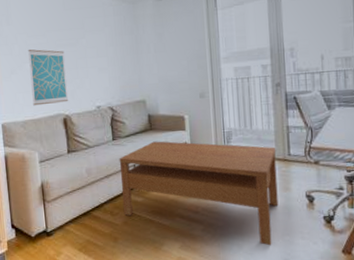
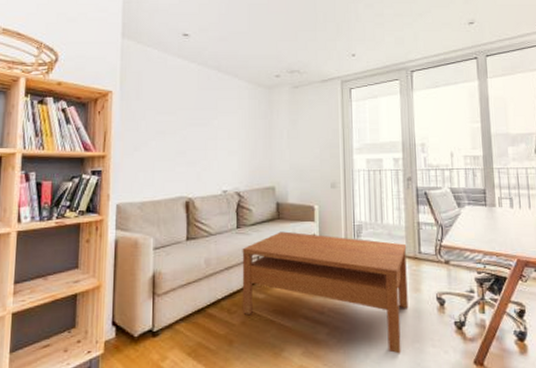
wall art: present [28,49,69,106] -> none [154,127,194,186]

